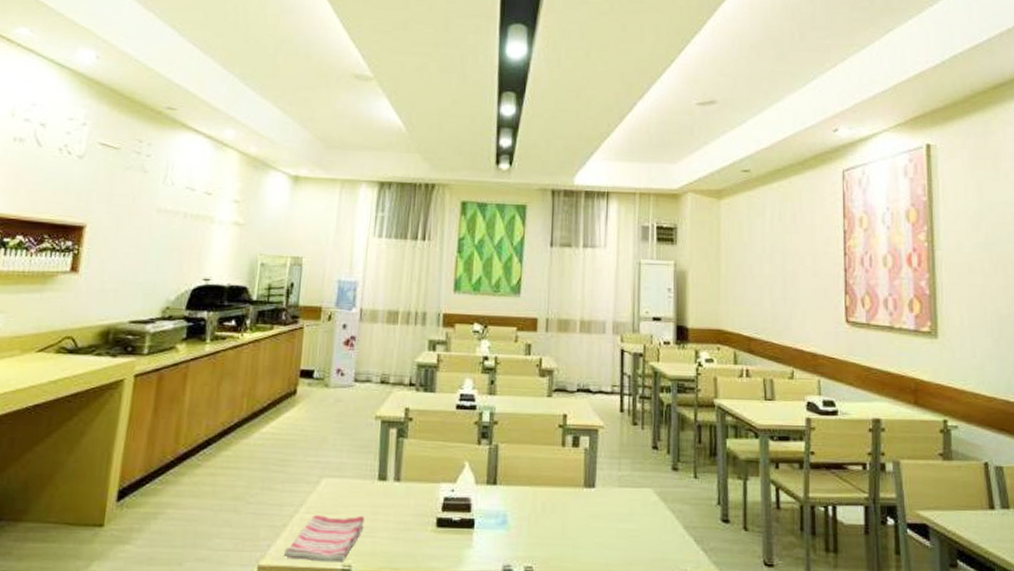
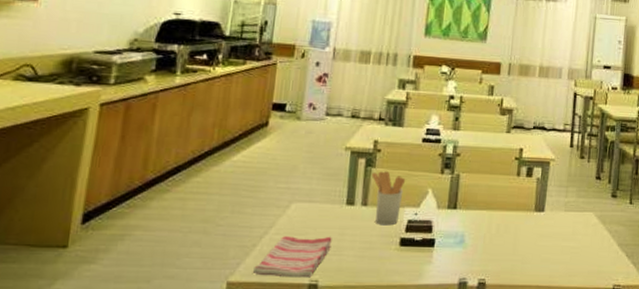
utensil holder: none [404,442,440,504] -> present [372,171,406,226]

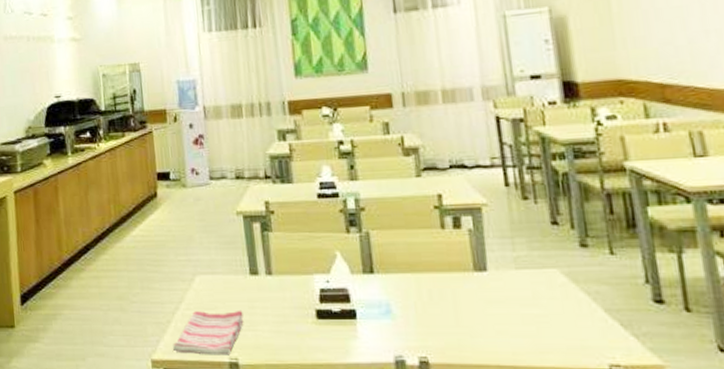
utensil holder: present [372,171,406,226] -> none [270,235,309,296]

